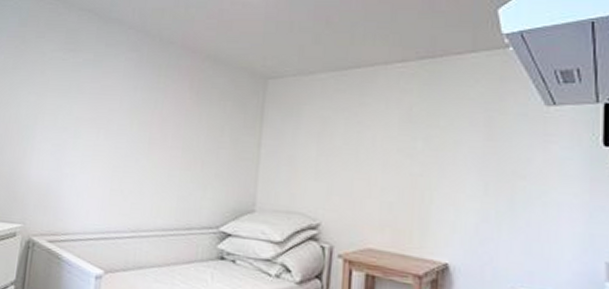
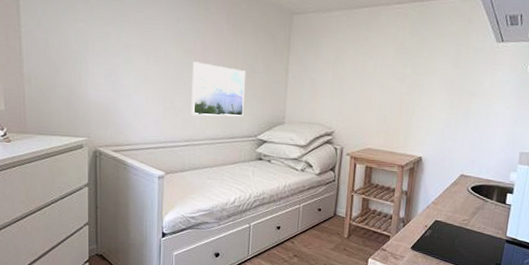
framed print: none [141,135,209,203] -> present [191,61,246,117]

